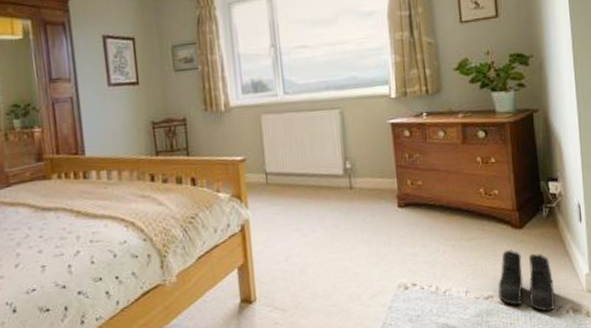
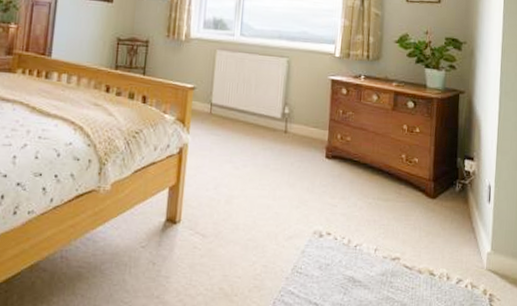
boots: present [498,250,555,312] -> none [405,217,457,283]

